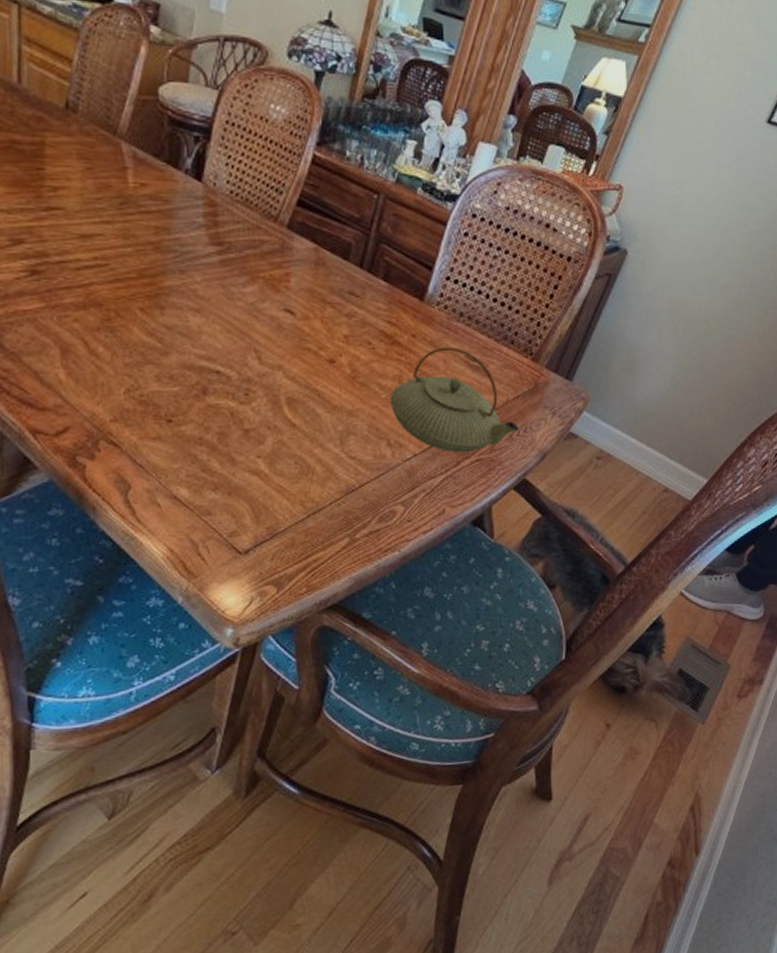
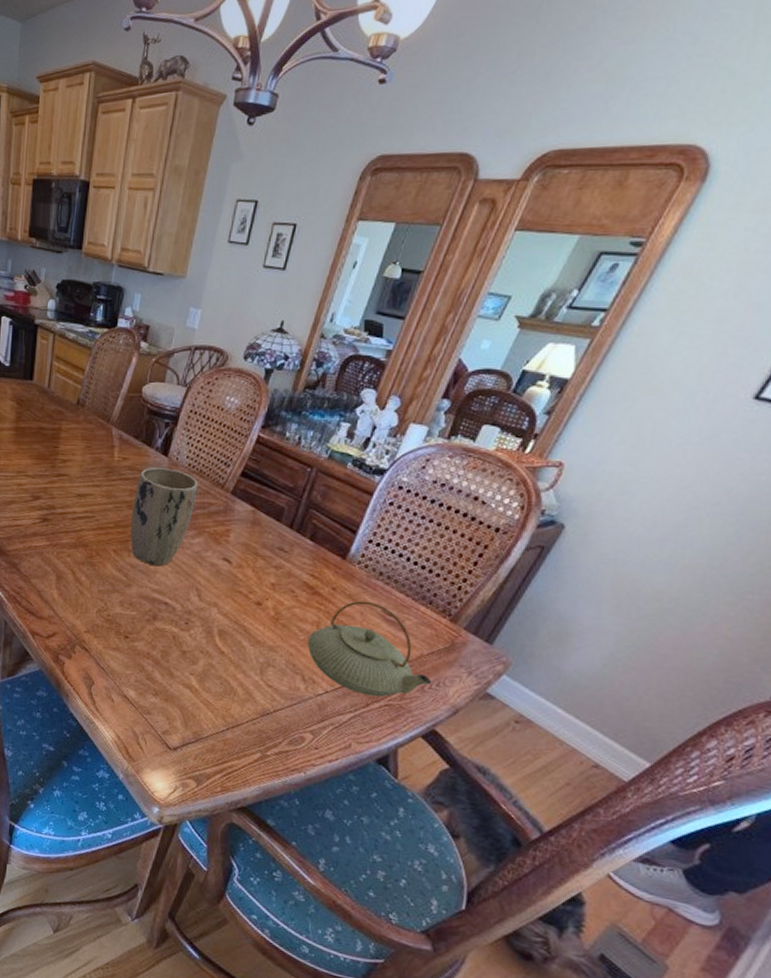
plant pot: none [159,196,245,326] -> present [130,468,199,567]

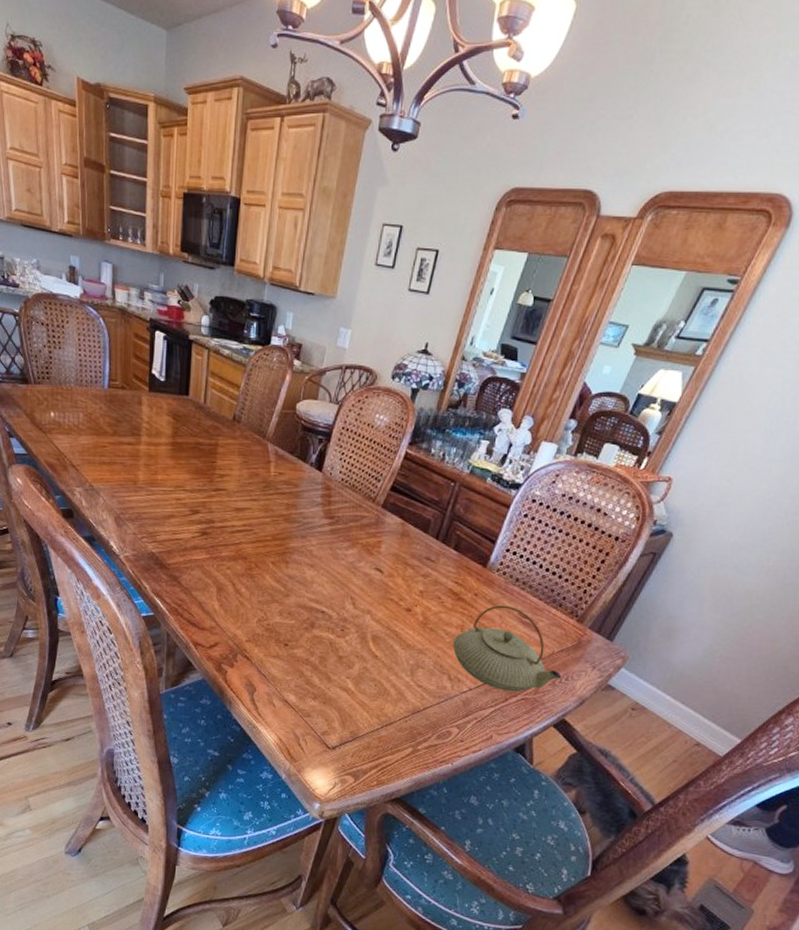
plant pot: present [130,468,199,567] -> none [287,482,351,577]

